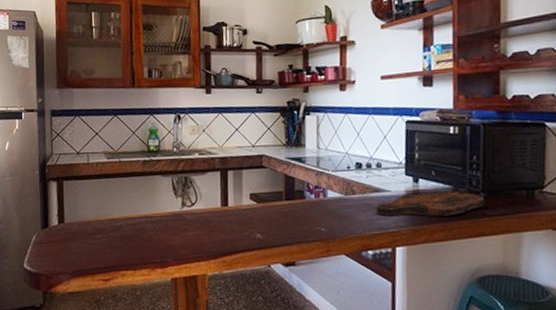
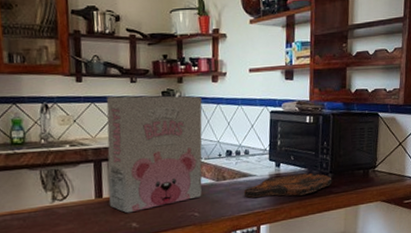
cereal box: none [233,105,330,224] -> present [106,95,203,214]

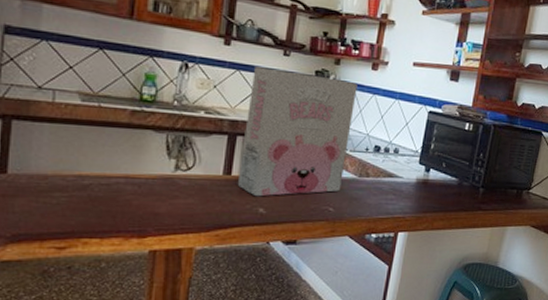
cutting board: present [243,173,332,198] -> none [385,183,483,207]

